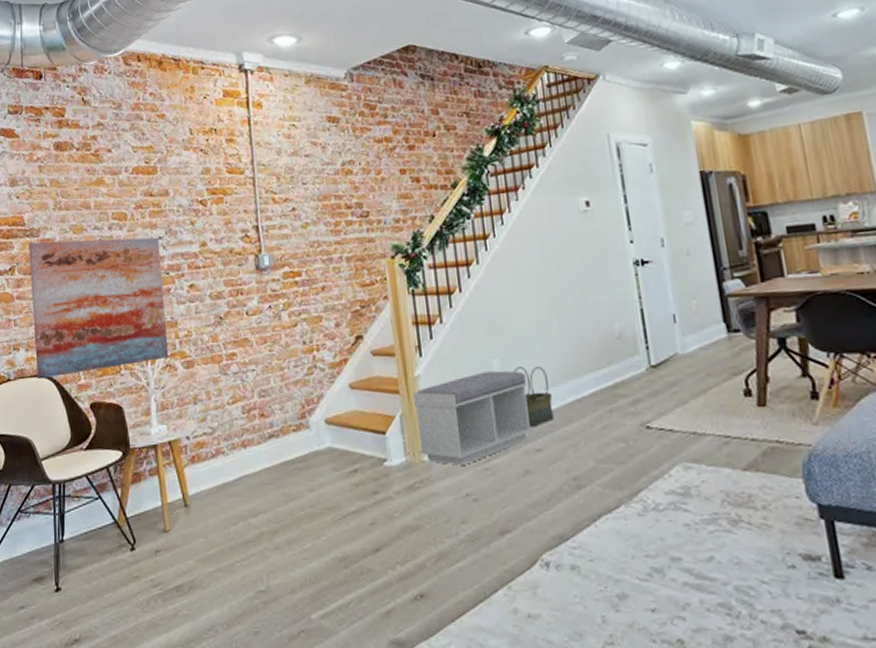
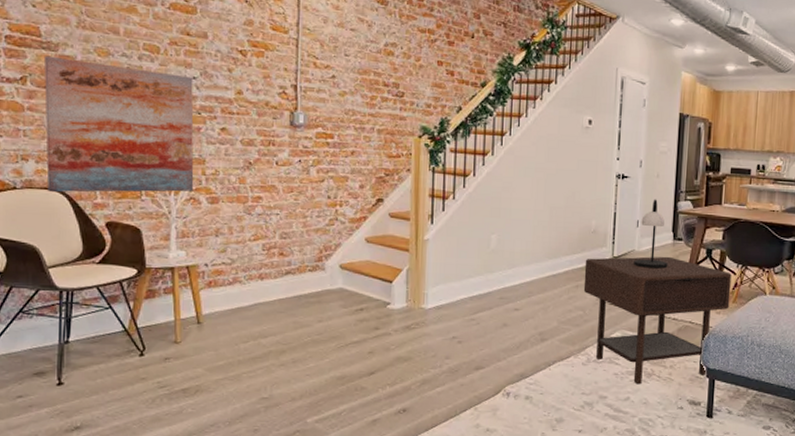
bench: present [412,370,534,465] -> none [419,243,517,314]
basket: present [513,366,554,426] -> none [507,244,535,291]
side table: none [614,355,831,537] -> present [583,256,732,385]
table lamp: none [678,283,728,376] -> present [634,199,668,269]

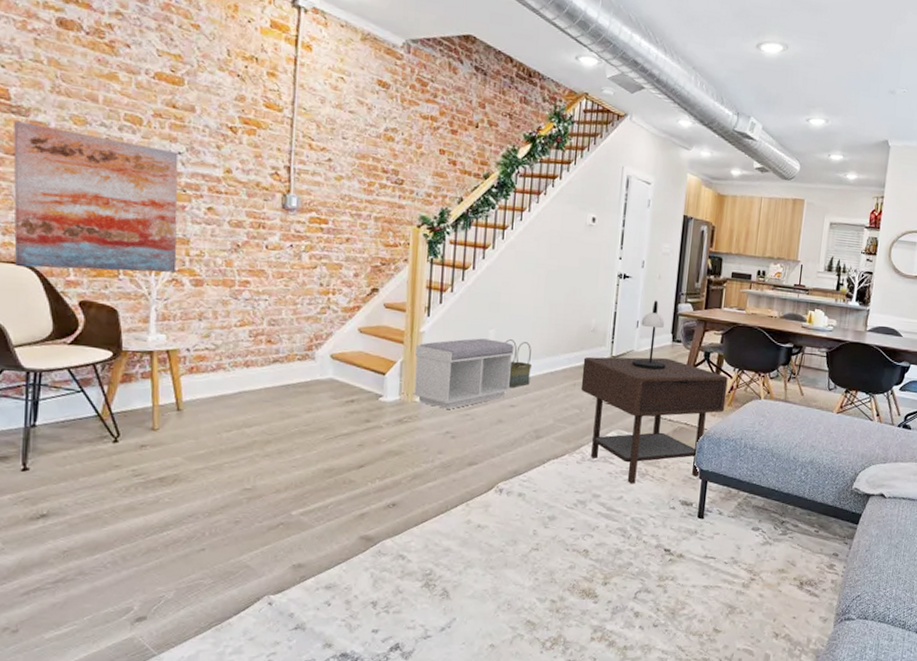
bench: none [419,243,517,314] -> present [413,338,515,409]
basket: none [507,244,535,291] -> present [505,339,533,387]

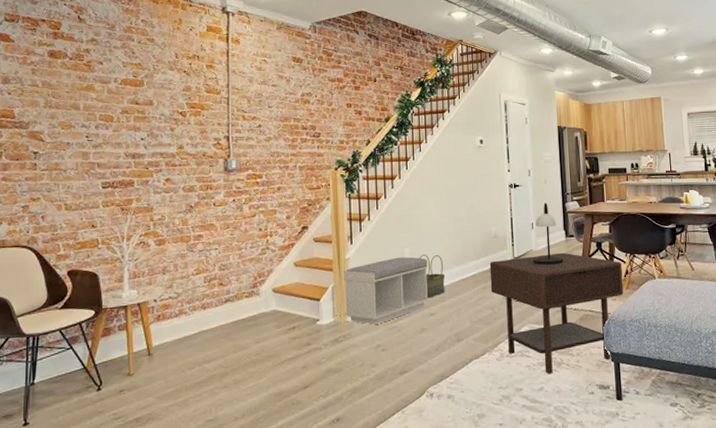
wall art: present [13,120,179,273] -> none [16,133,143,249]

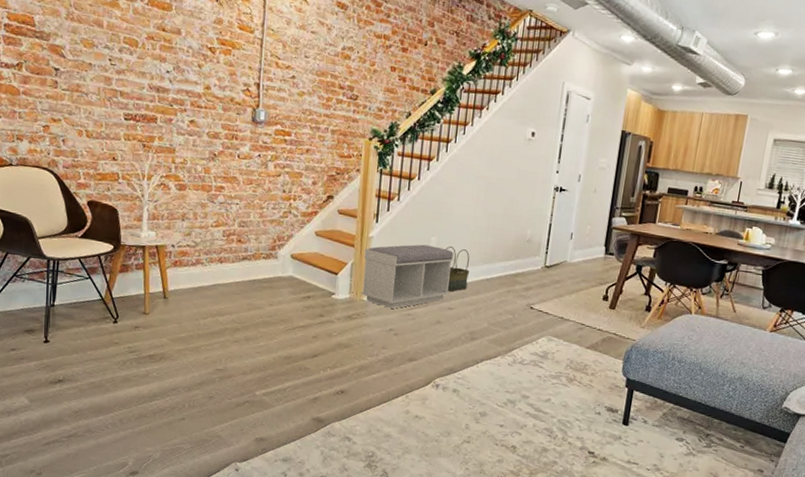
side table: present [489,252,624,374] -> none [514,265,659,388]
table lamp: present [533,202,564,265] -> none [564,213,598,281]

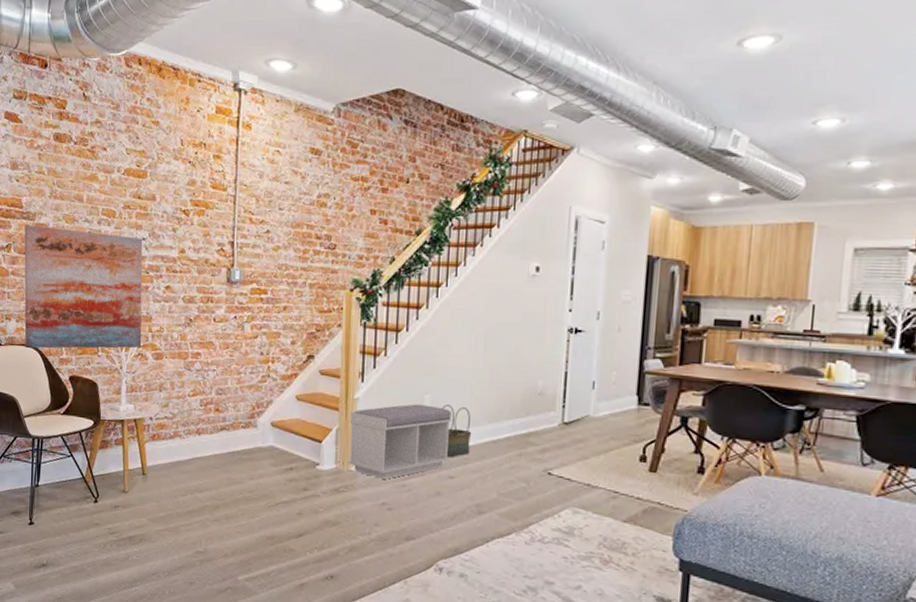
wall art: none [37,44,167,178] -> present [24,225,143,349]

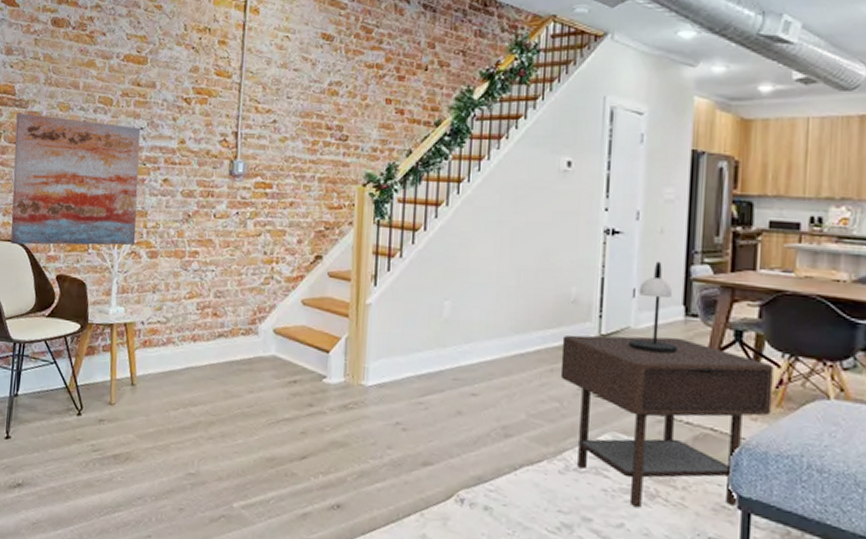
bench: present [348,404,453,479] -> none [358,311,475,396]
basket: present [442,405,472,457] -> none [463,312,498,372]
side table: none [527,423,714,572] -> present [560,334,774,508]
table lamp: none [588,356,631,439] -> present [629,261,678,354]

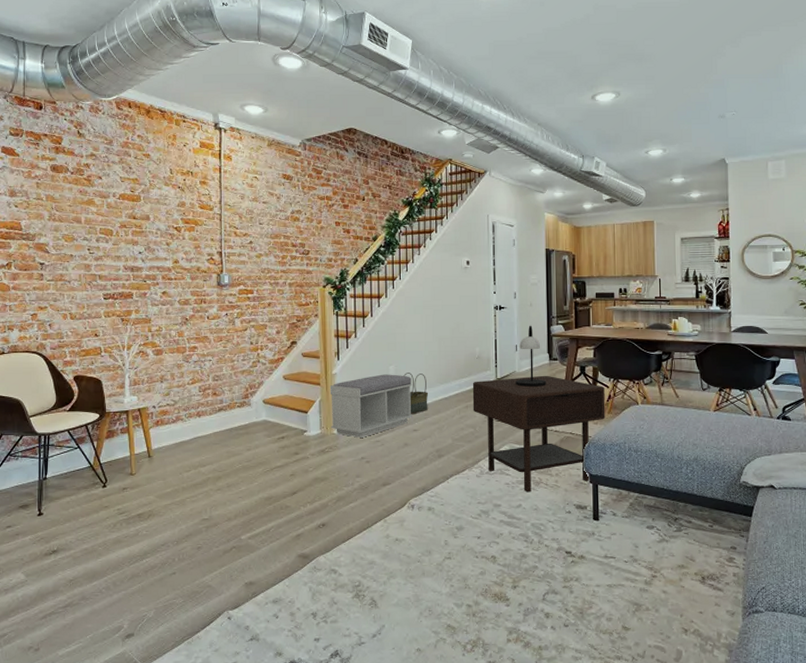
wall art: present [11,113,141,246] -> none [24,244,142,355]
bench: none [358,311,475,396] -> present [329,374,413,438]
basket: none [463,312,498,372] -> present [403,373,429,414]

